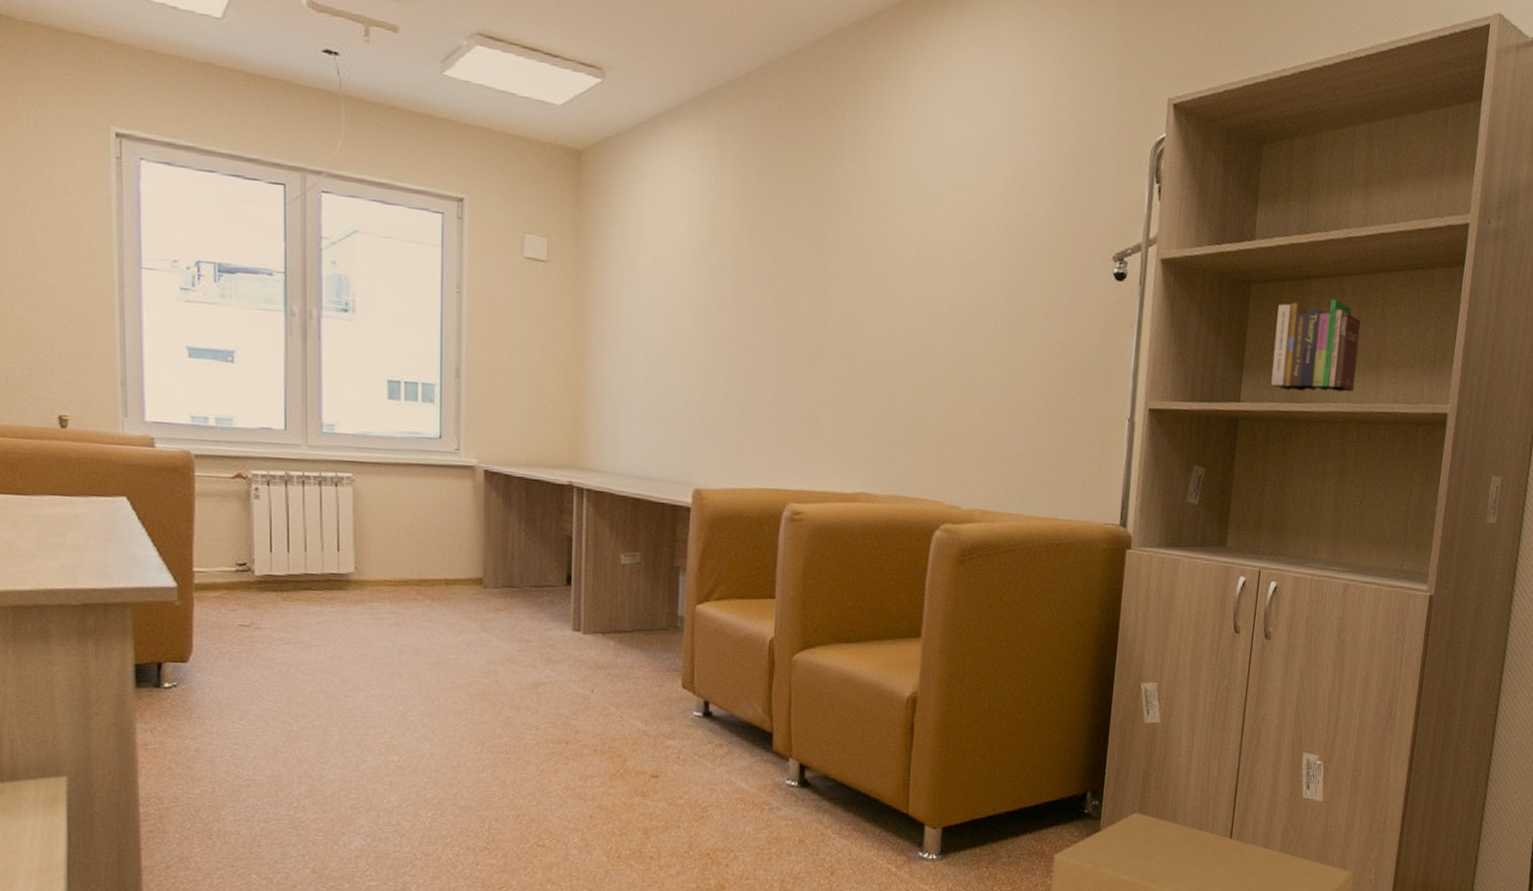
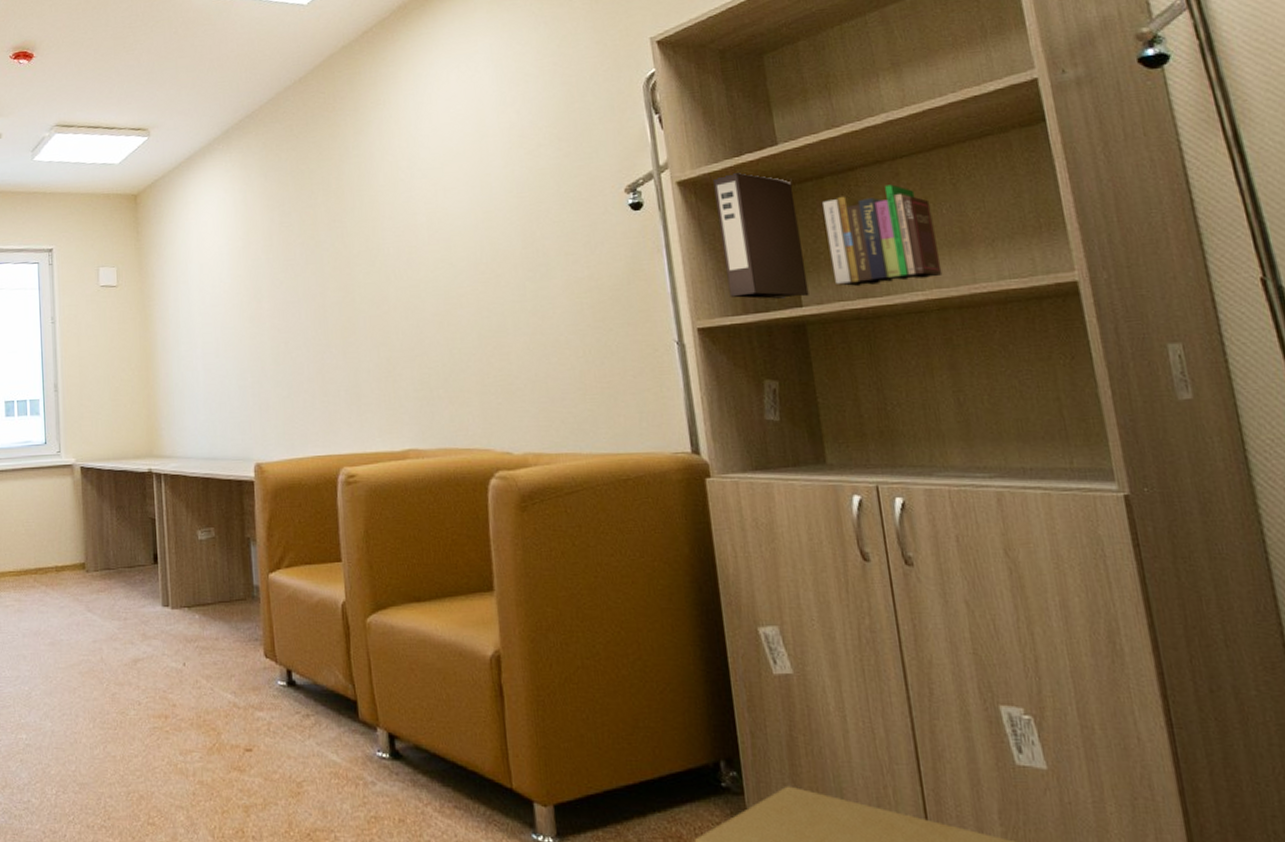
binder: none [1183,261,1259,393] -> present [713,173,809,300]

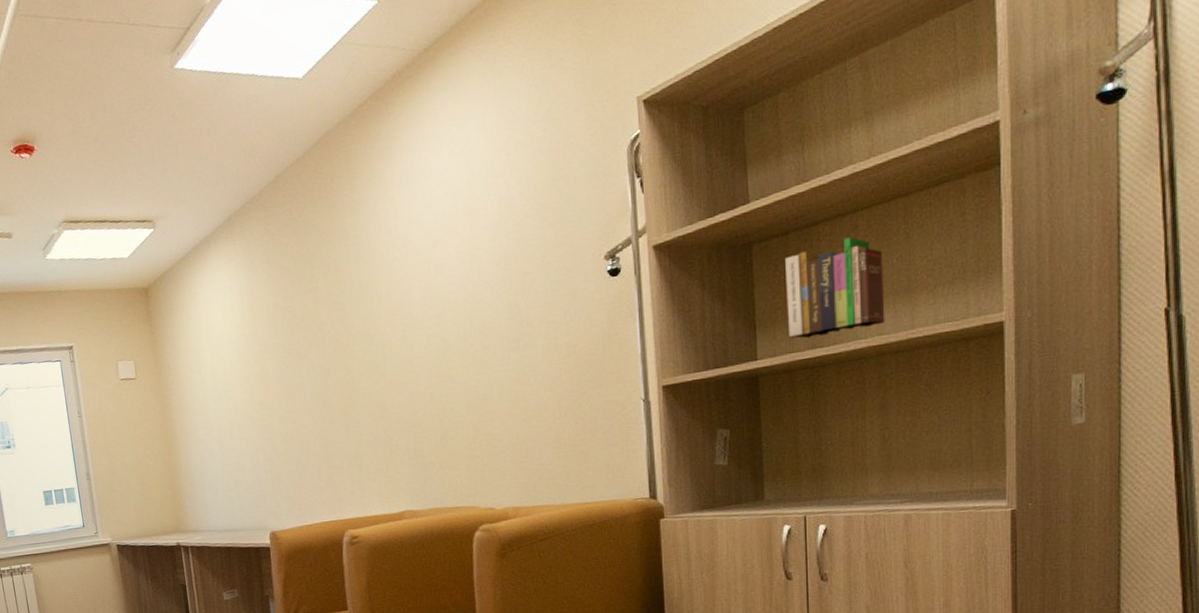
binder: present [713,173,809,300] -> none [687,233,764,356]

